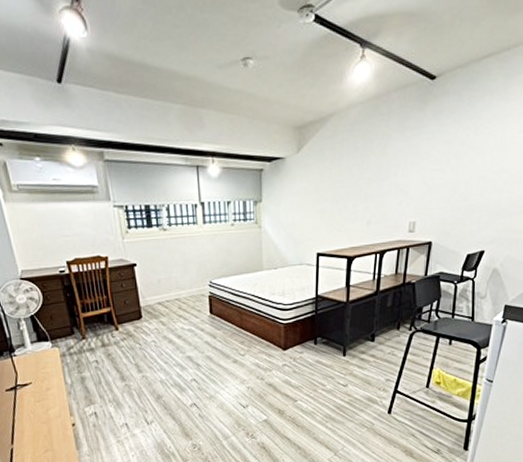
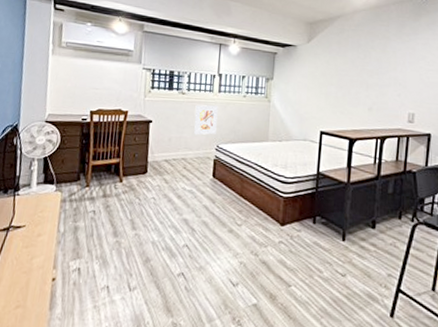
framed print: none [180,239,207,274] -> present [194,105,218,135]

